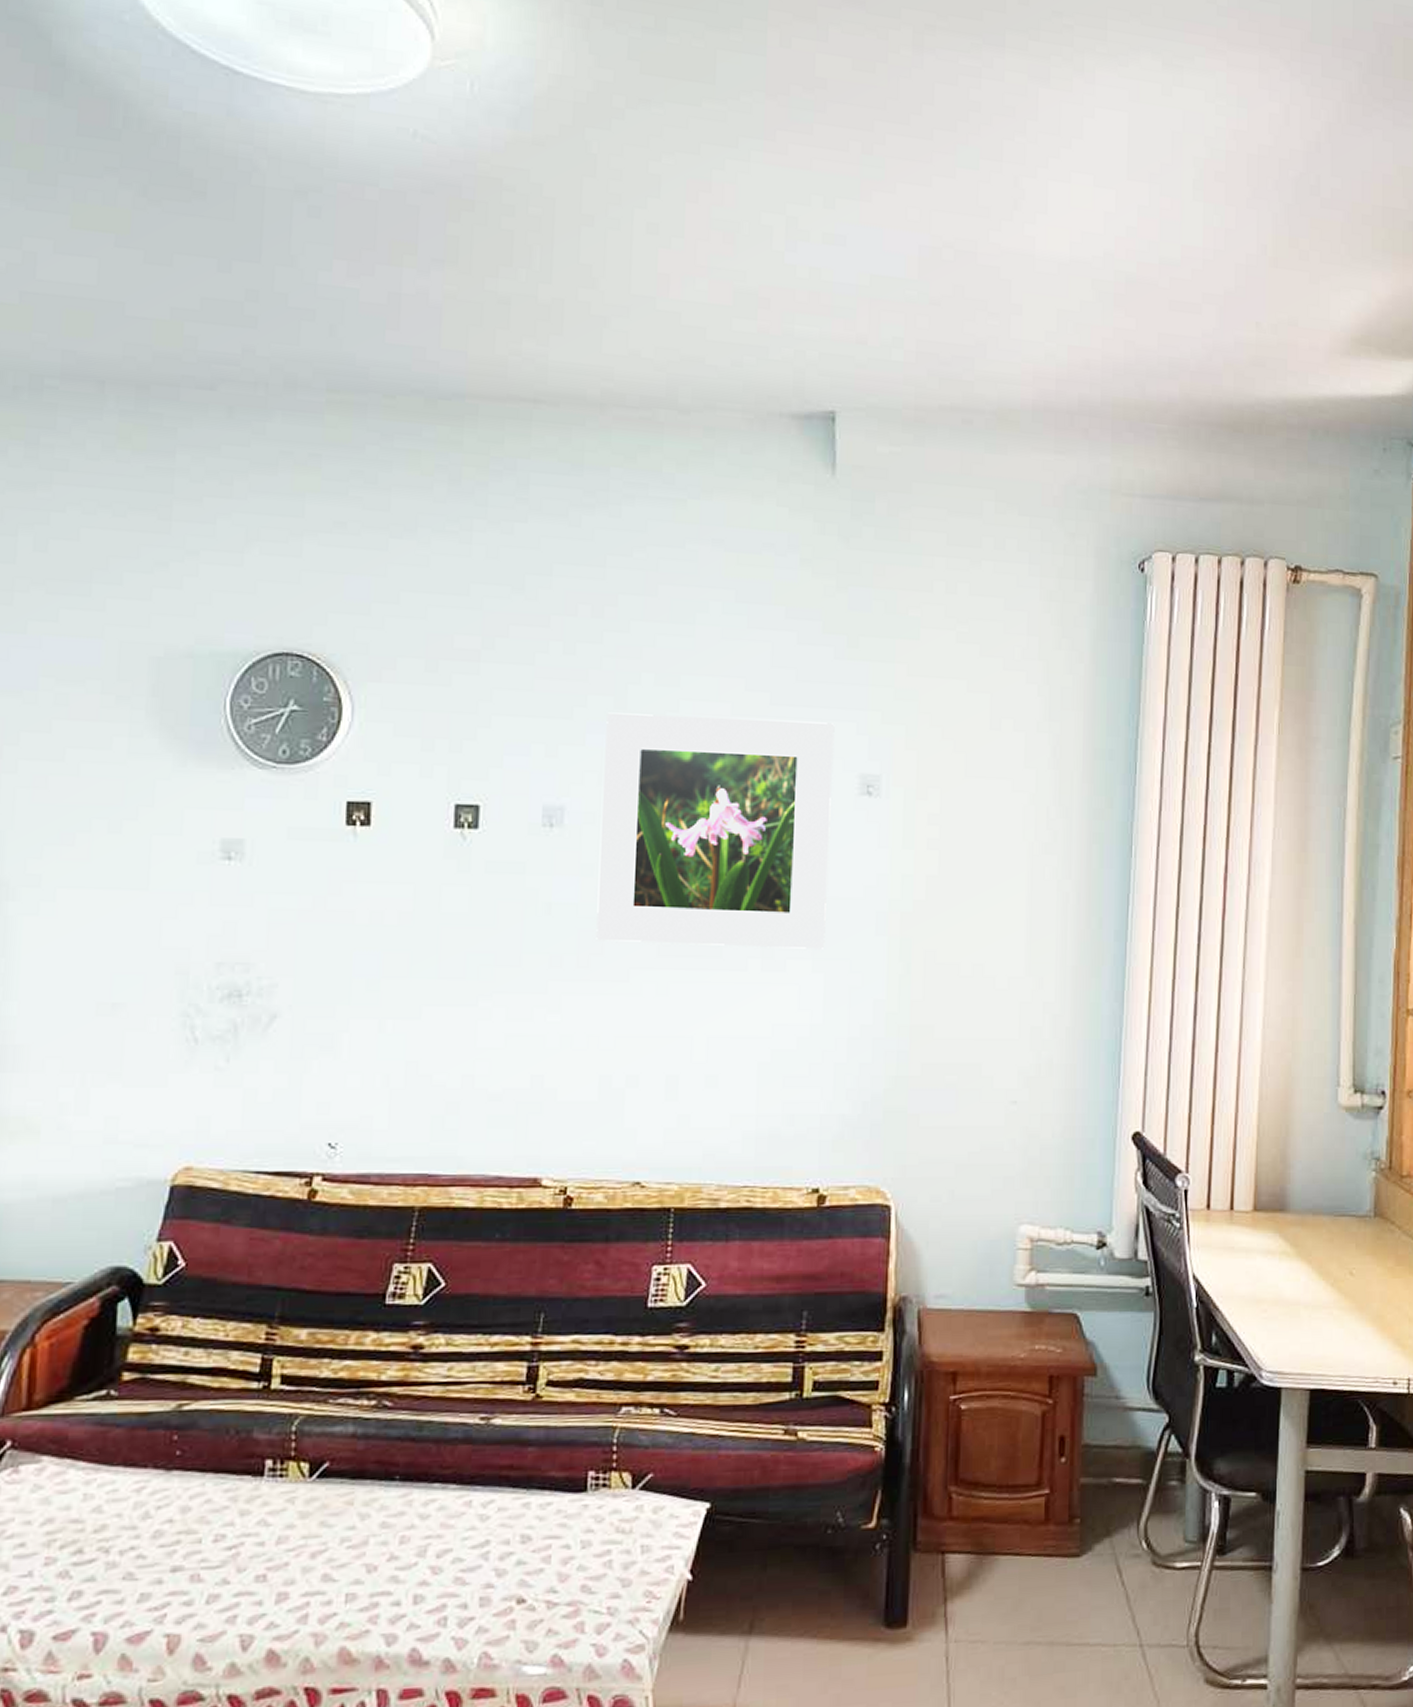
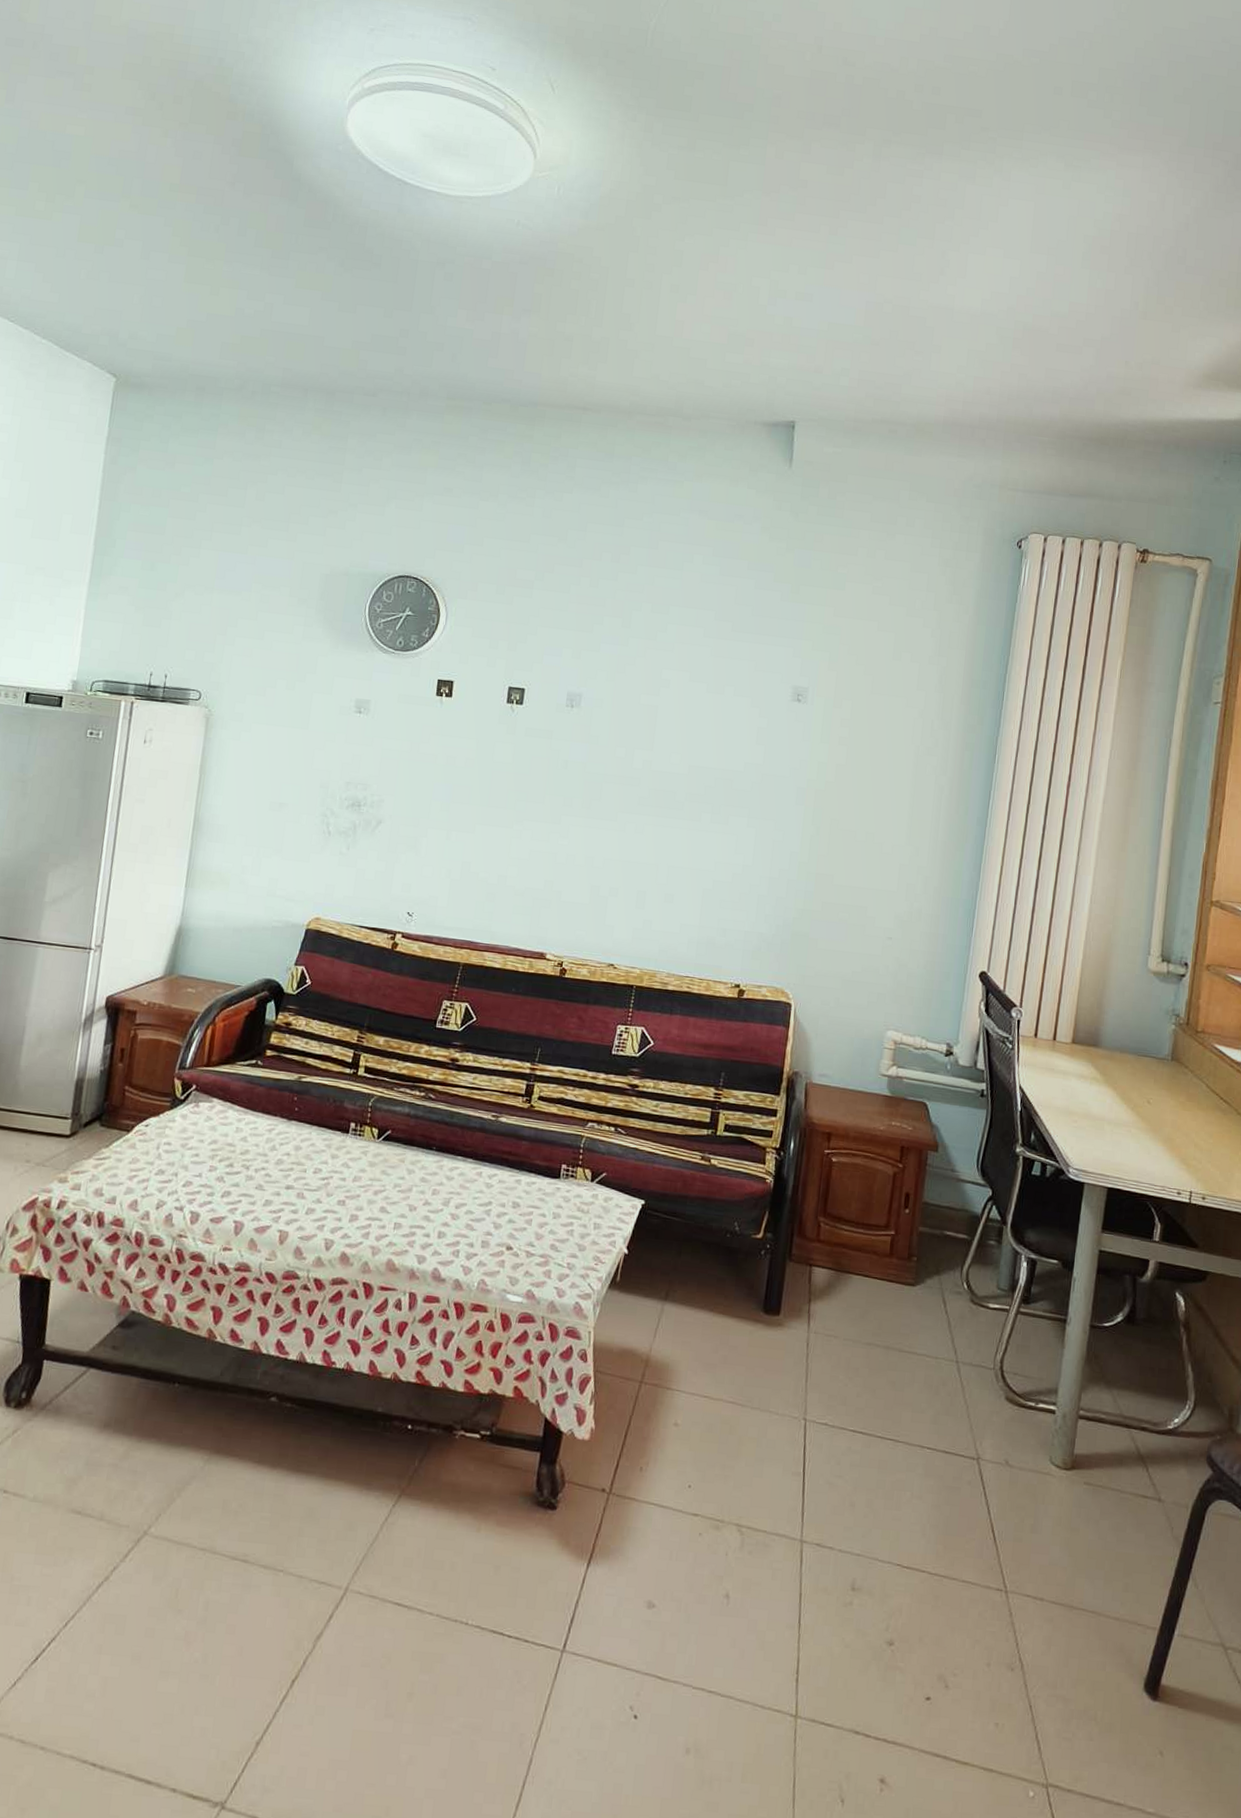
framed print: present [596,712,835,949] -> none [596,629,777,811]

